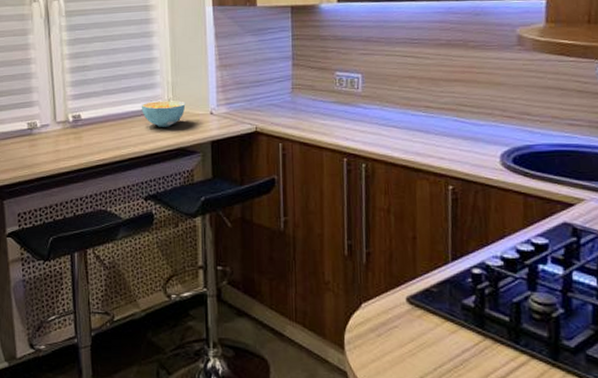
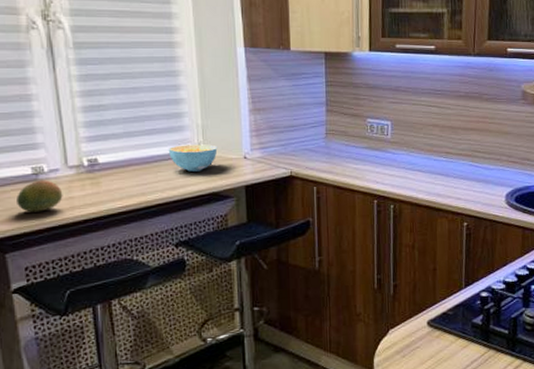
fruit: none [15,134,51,163] -> present [17,180,63,212]

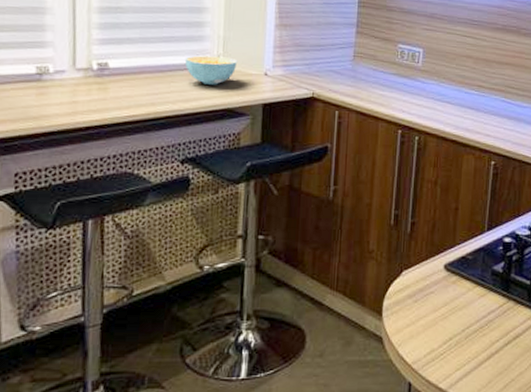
fruit: present [17,180,63,212] -> none [15,80,67,115]

